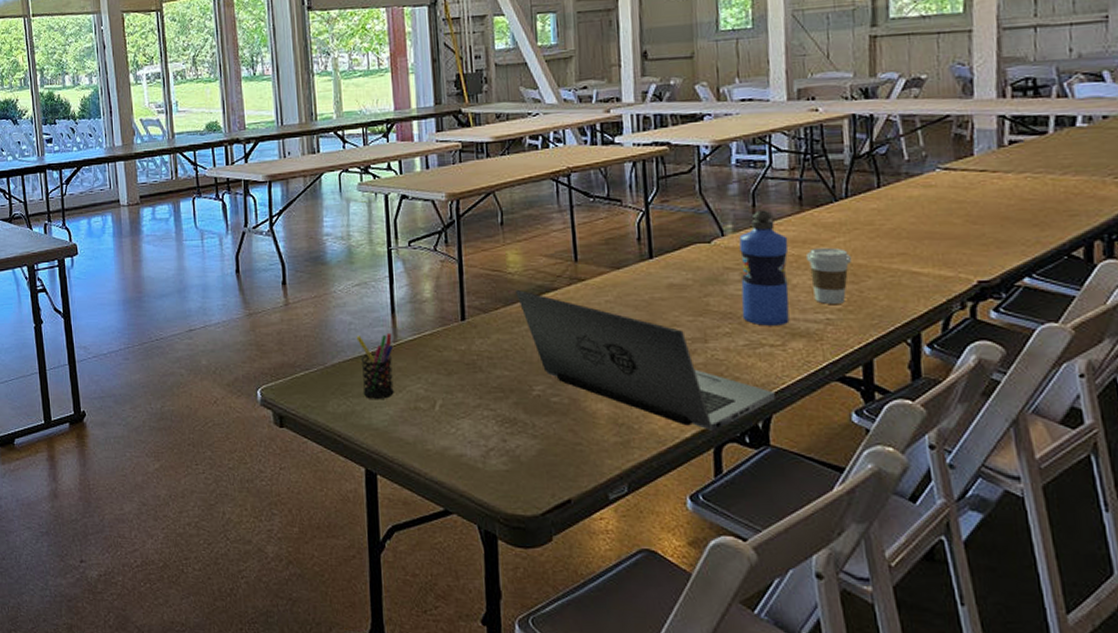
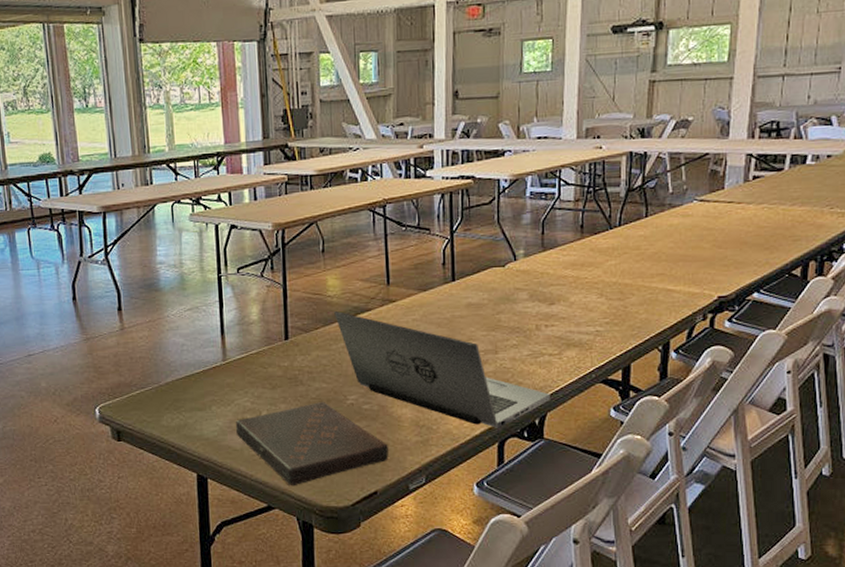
pen holder: present [356,332,394,399] -> none [188,352,223,412]
book: none [408,392,583,489] -> present [236,402,388,487]
water bottle: present [739,210,790,326] -> none [527,237,569,338]
coffee cup: present [805,247,853,304] -> none [583,269,621,318]

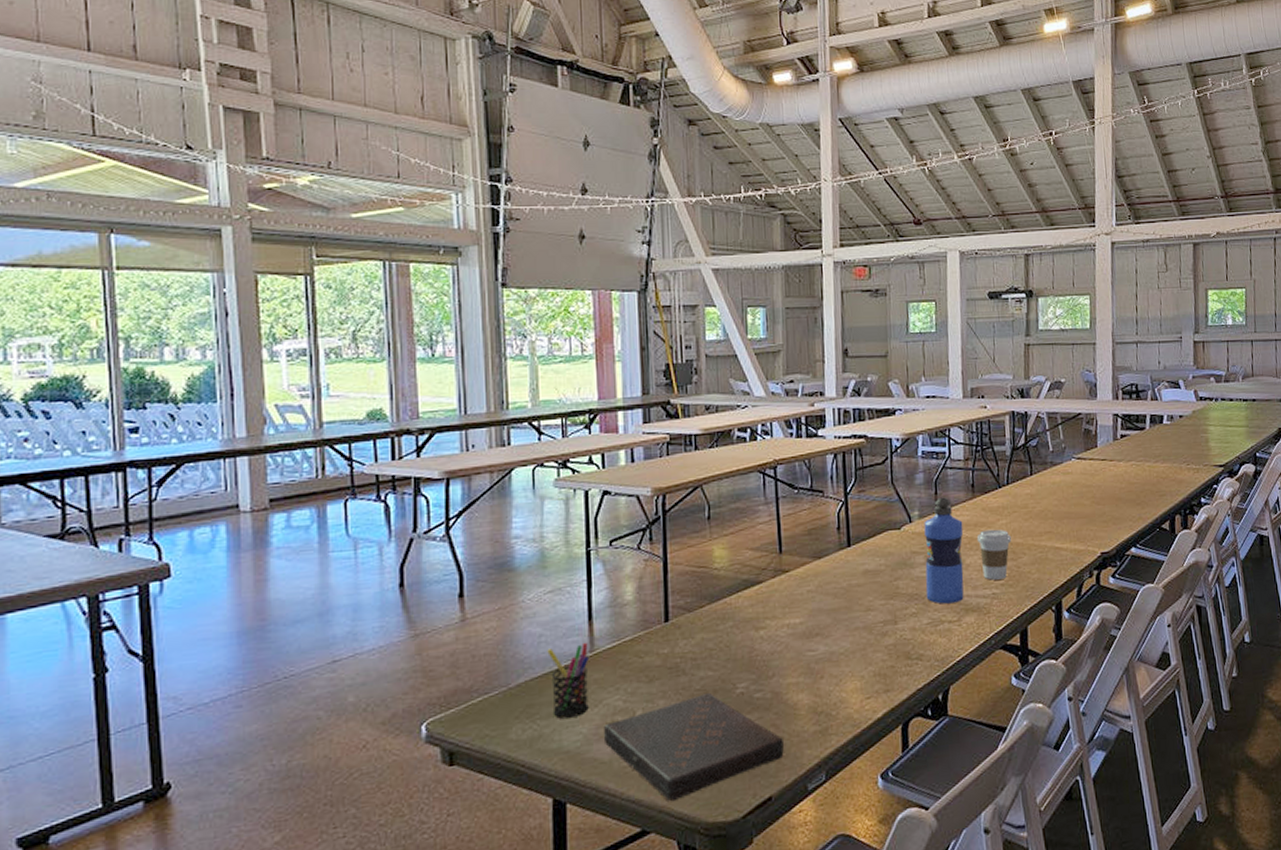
pen holder: none [188,352,223,412] -> present [547,642,589,719]
laptop: present [334,311,550,428] -> none [721,585,952,708]
water bottle: none [527,237,569,338] -> present [924,497,964,604]
coffee cup: none [583,269,621,318] -> present [976,529,1012,580]

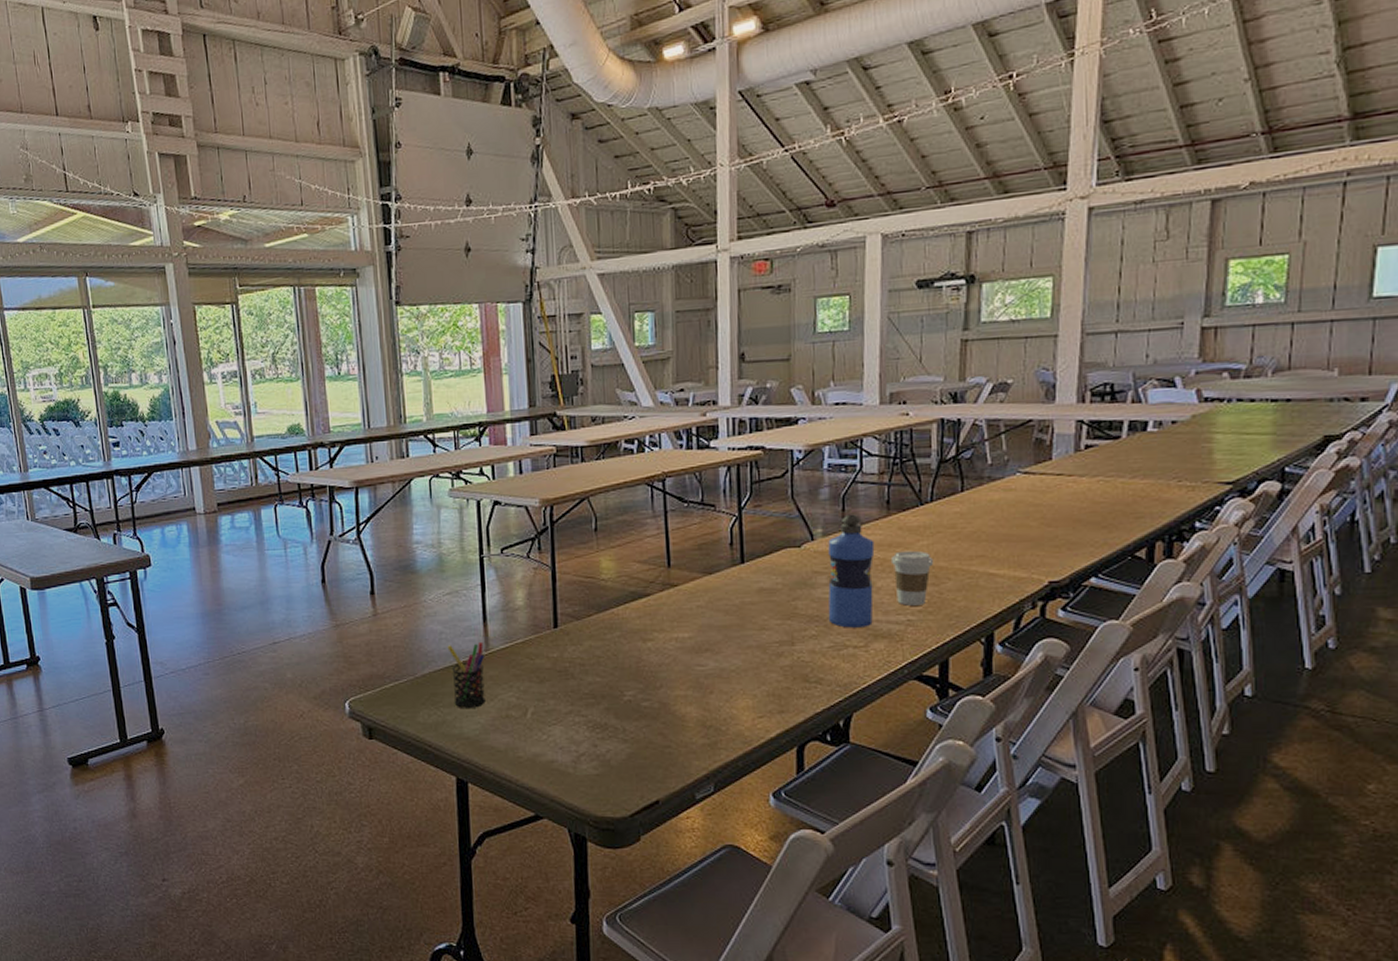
book: present [604,693,784,802] -> none [500,698,671,793]

